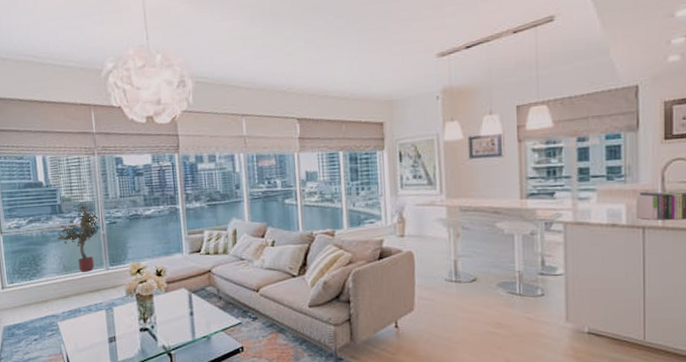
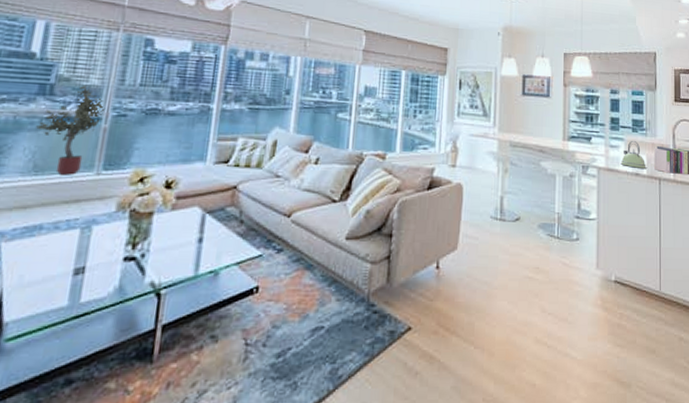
kettle: none [592,189,626,219] -> present [620,140,646,168]

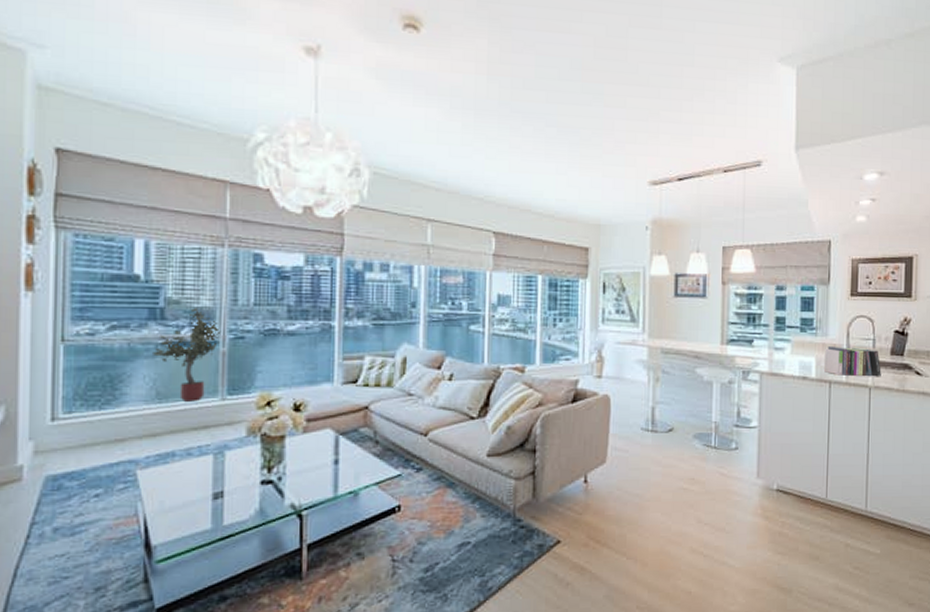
kettle: present [620,140,646,168] -> none [786,341,815,371]

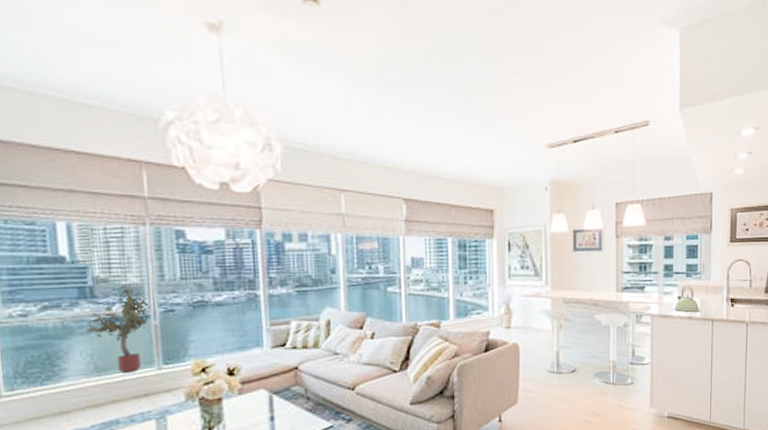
kettle: none [786,341,815,371] -> present [674,285,700,312]
books: present [824,347,881,377] -> none [708,288,757,314]

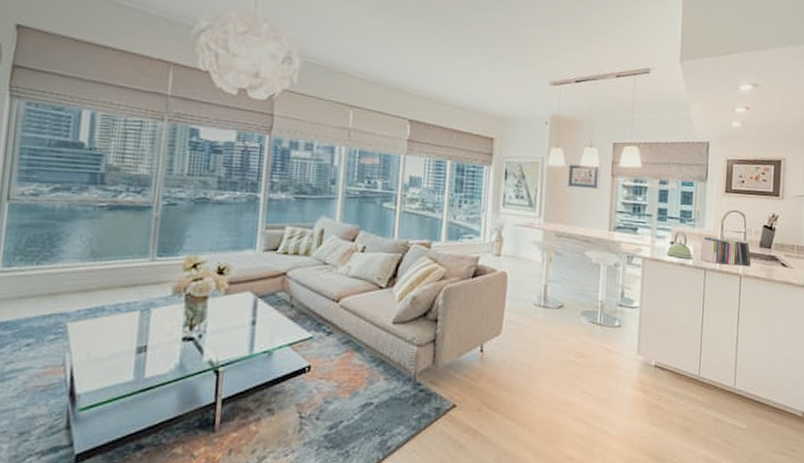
potted tree: present [87,285,152,375] -> none [91,175,156,262]
books: none [708,288,757,314] -> present [700,237,751,267]

